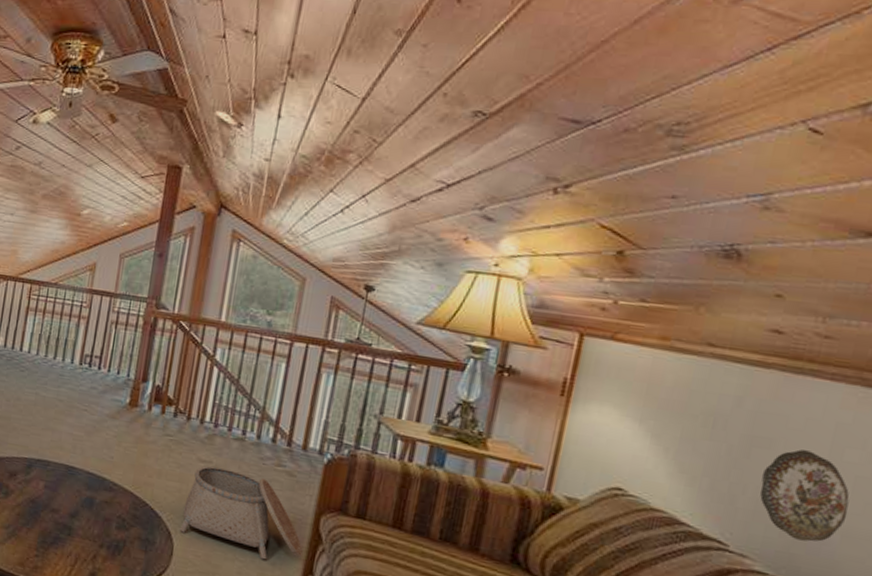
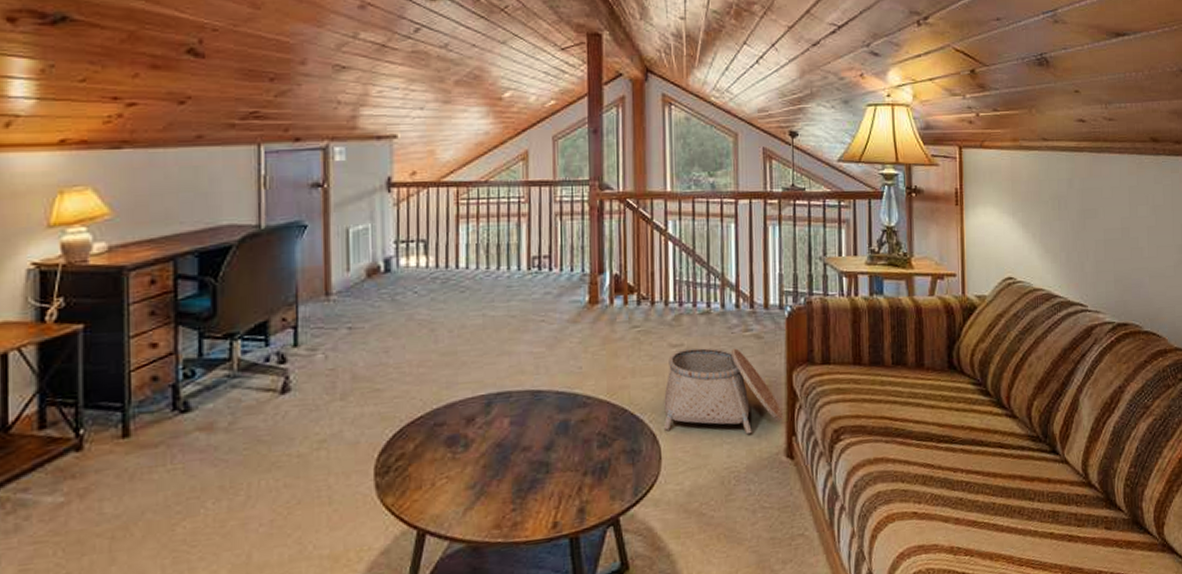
decorative plate: present [759,449,850,542] -> none [1095,213,1149,288]

